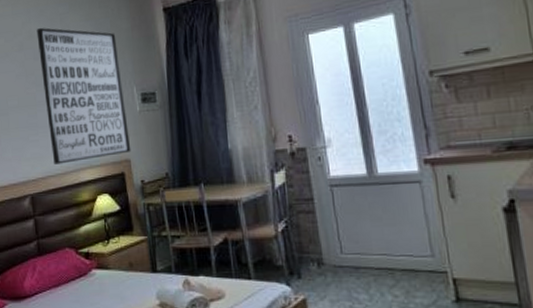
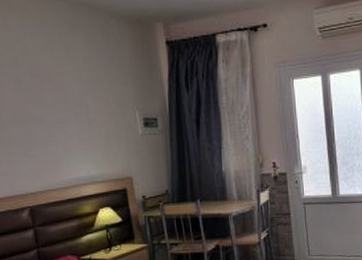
wall art: present [36,27,131,165] -> none [33,44,133,179]

